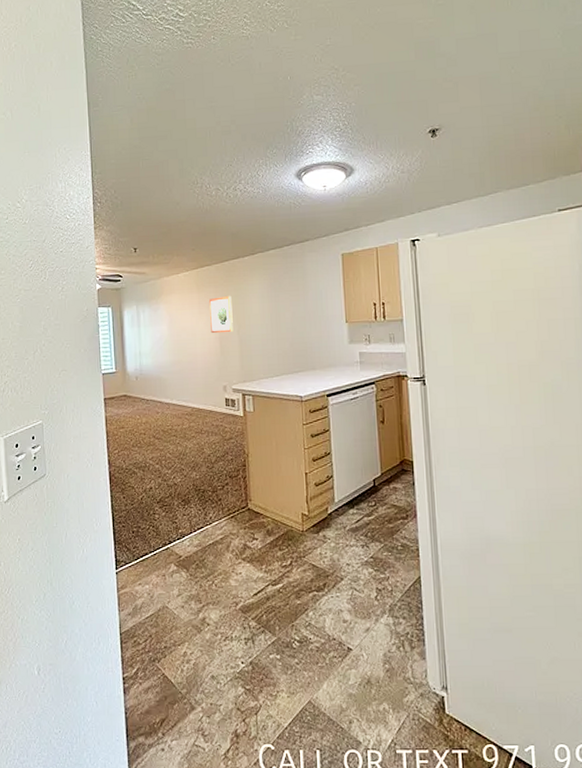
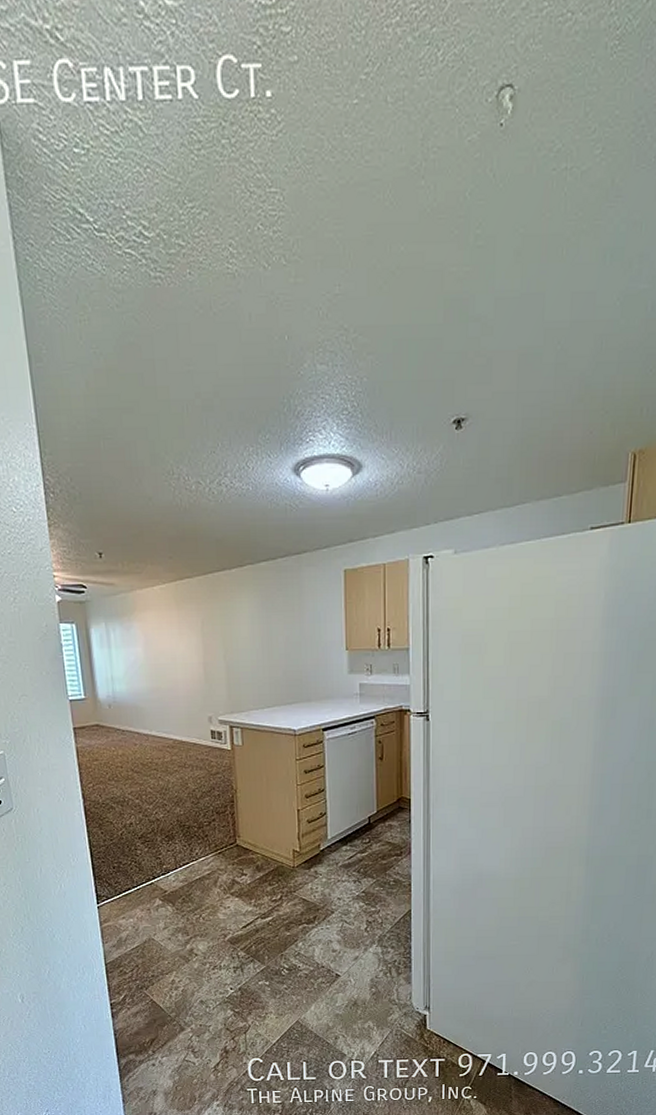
wall art: present [208,295,233,334] -> none [190,614,219,658]

